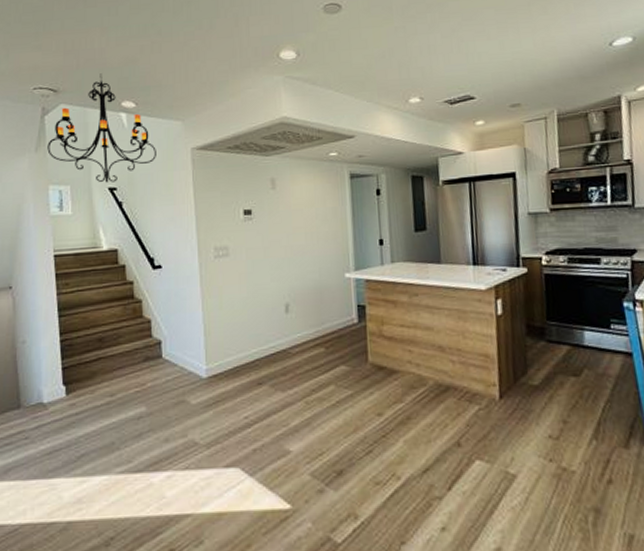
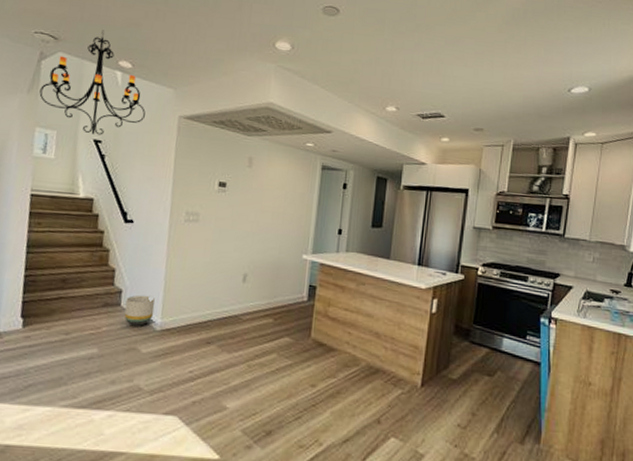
planter: none [167,342,198,377] -> present [124,295,156,326]

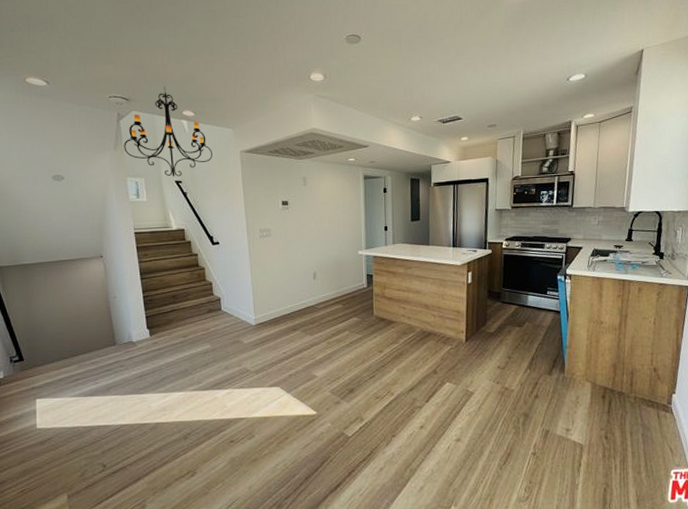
planter: present [124,295,156,326] -> none [225,299,248,324]

